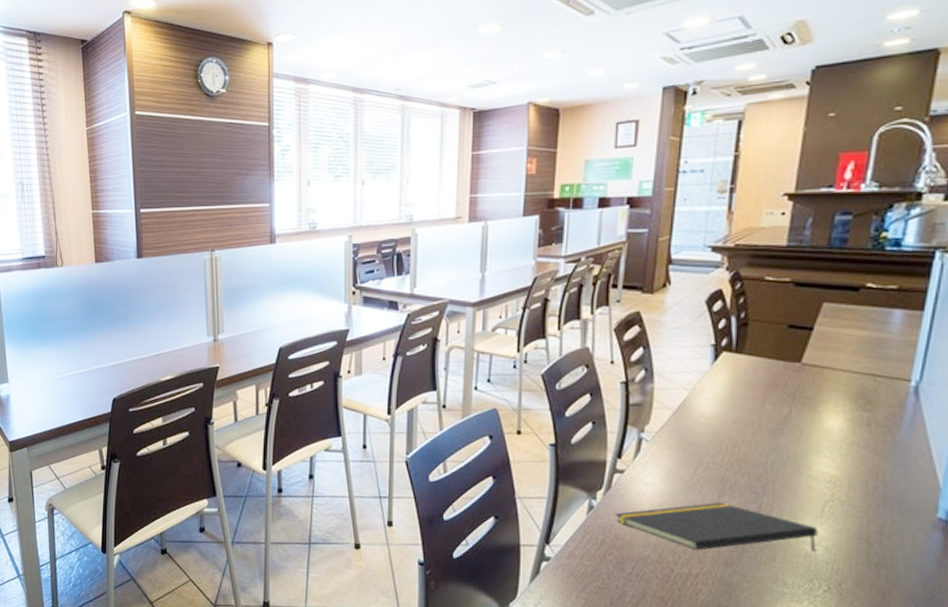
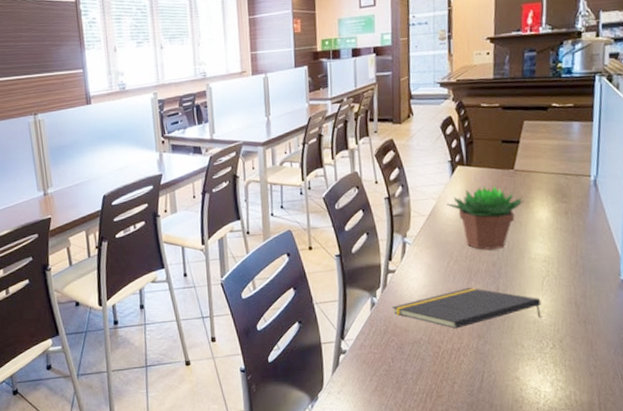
succulent plant: none [703,381,811,460] -> present [447,186,524,250]

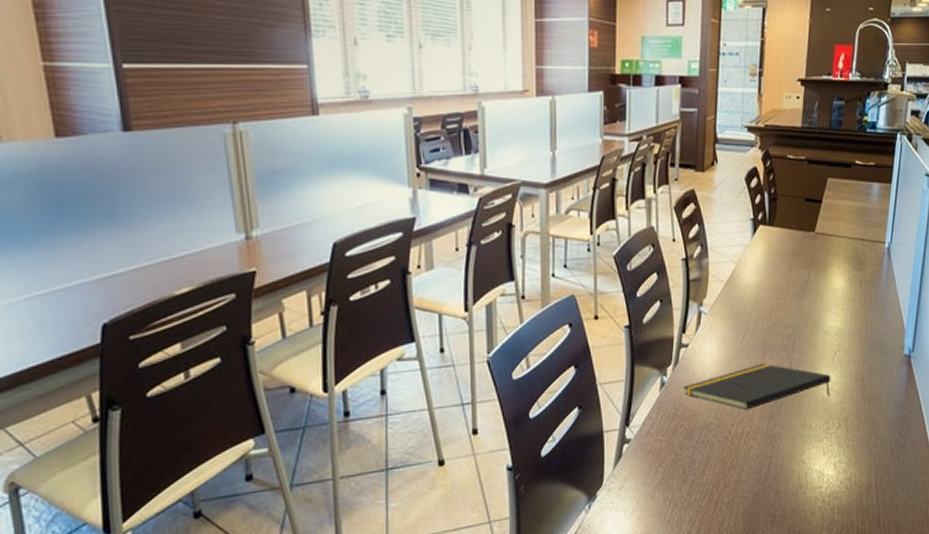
succulent plant: present [447,186,524,250] -> none [747,250,822,321]

